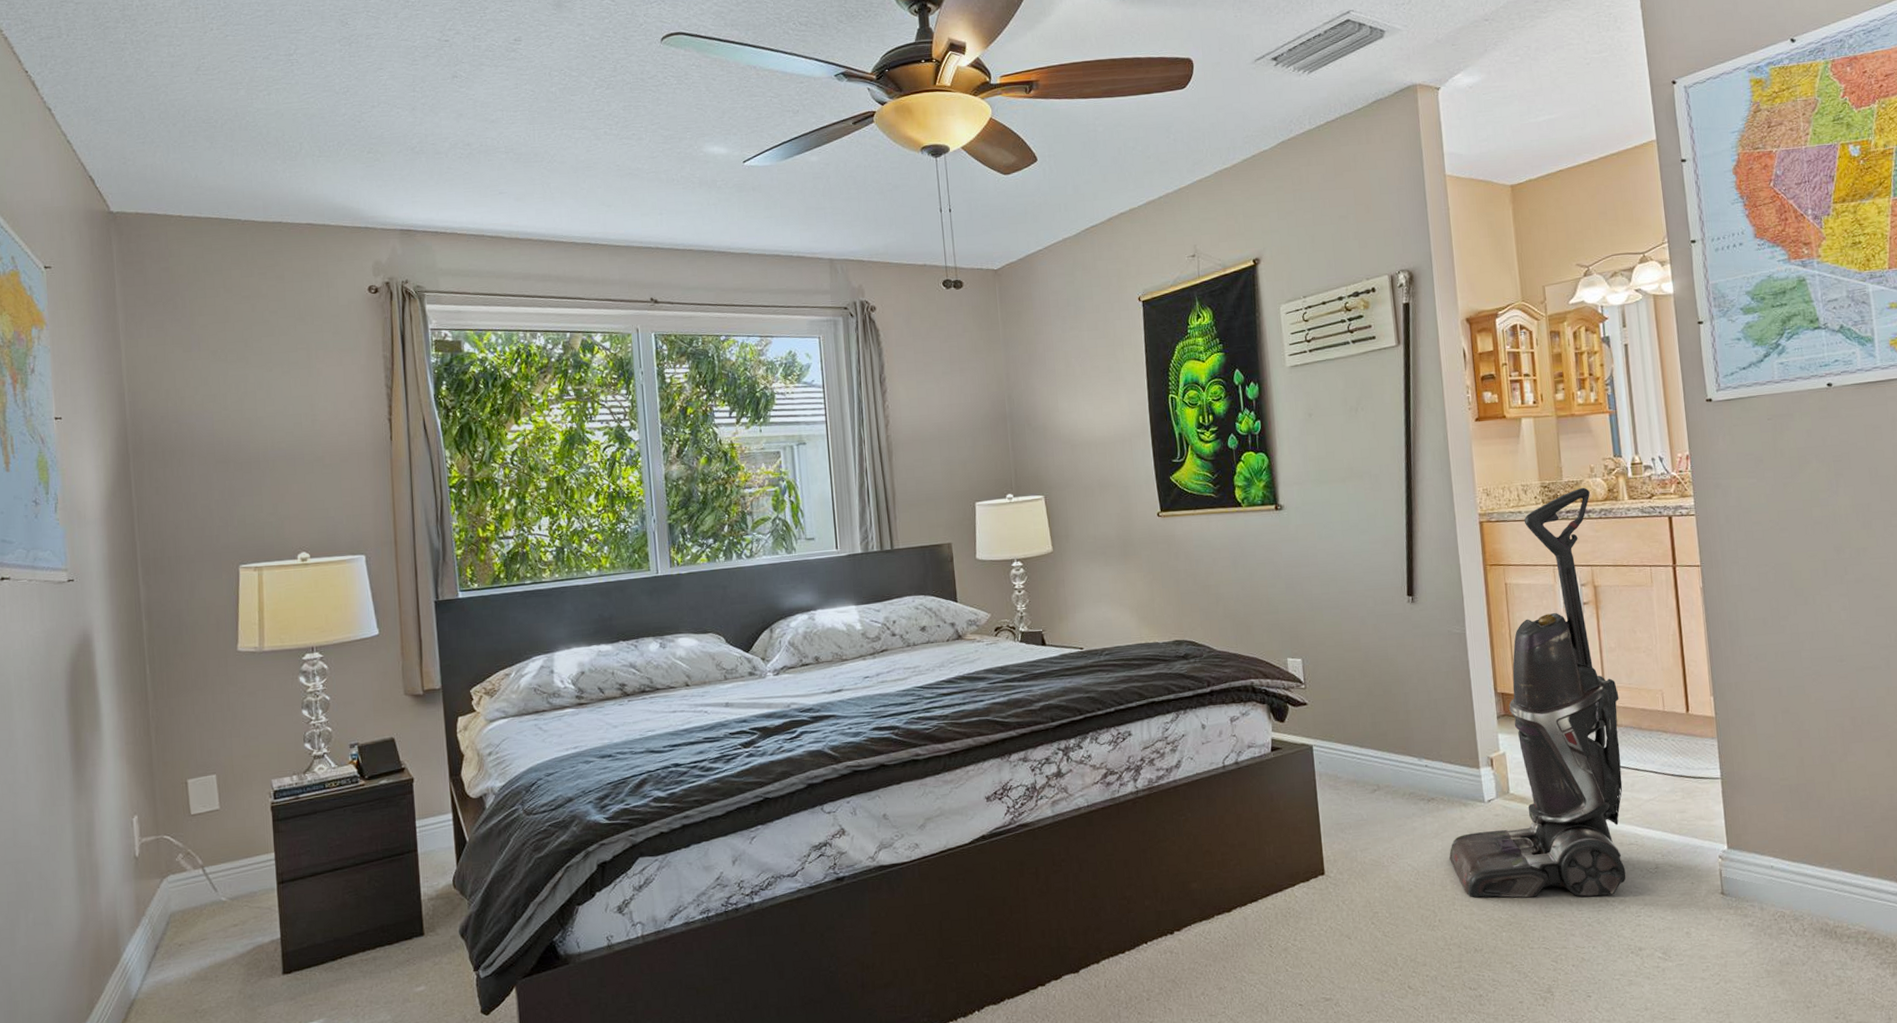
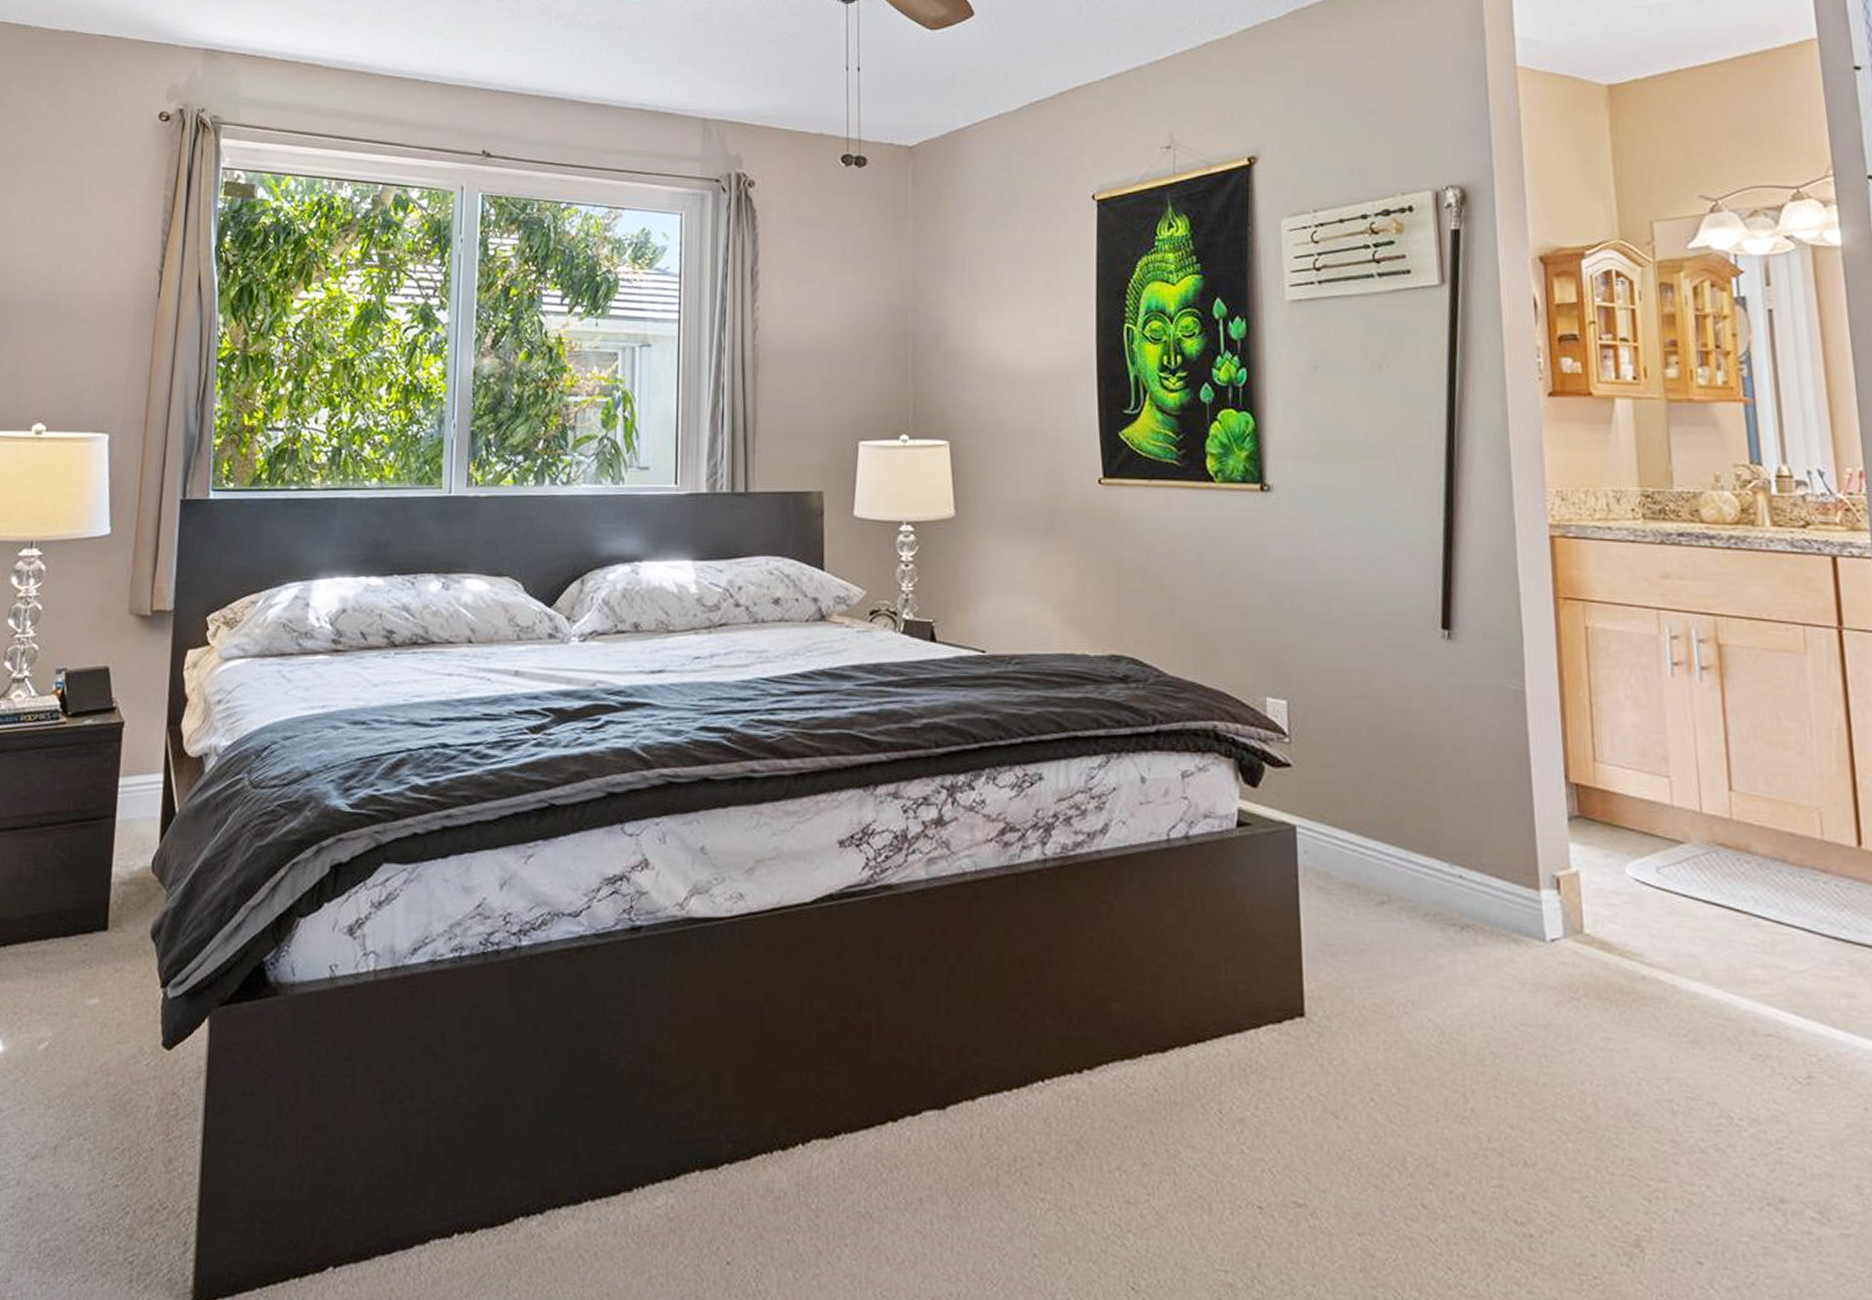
vacuum cleaner: present [1449,487,1626,898] -> none [1490,502,1761,1110]

